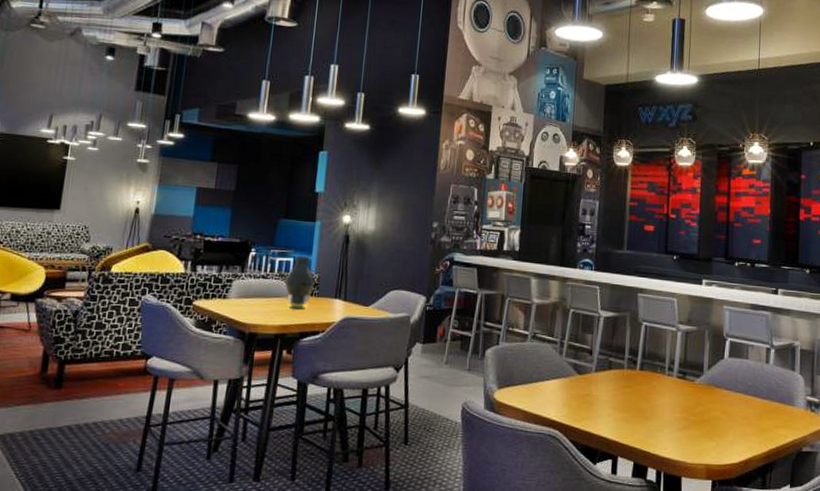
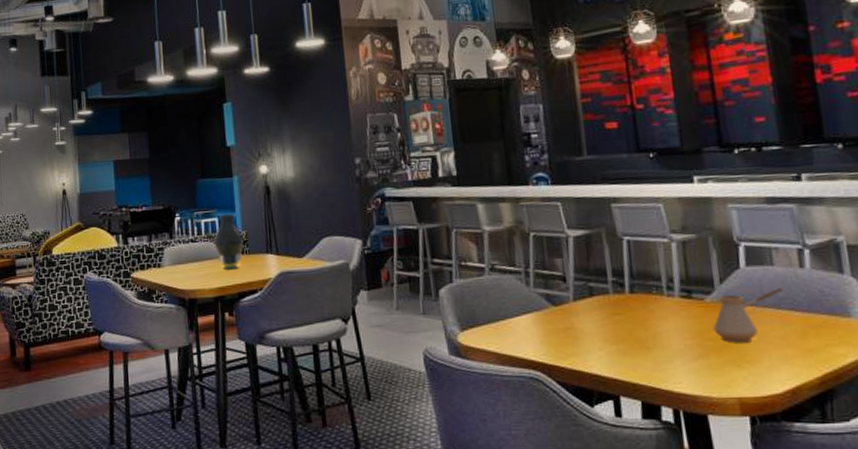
coffee pot: none [697,377,754,420] -> present [713,287,787,343]

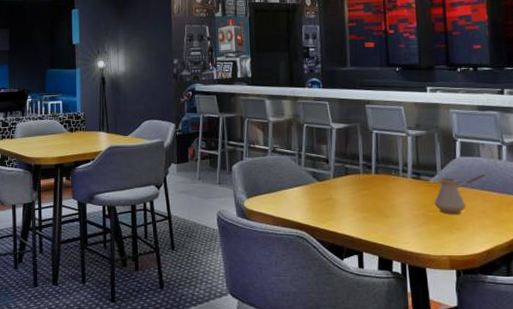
vase: present [213,214,244,270] -> none [57,99,81,143]

